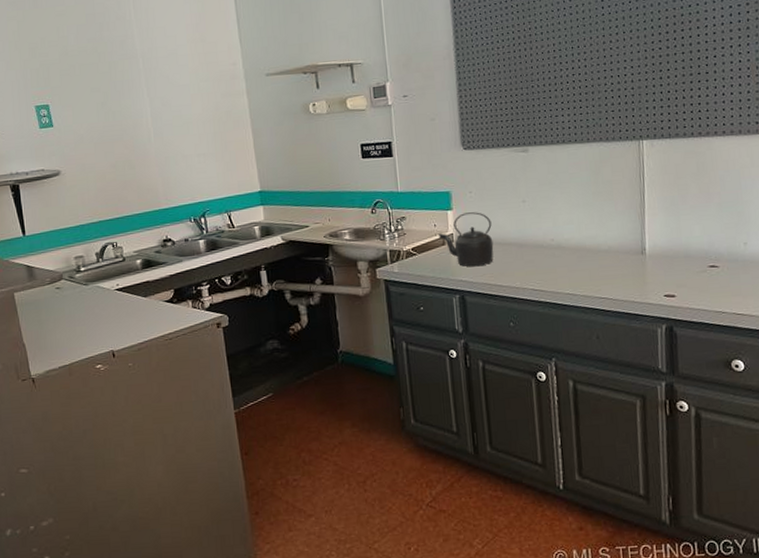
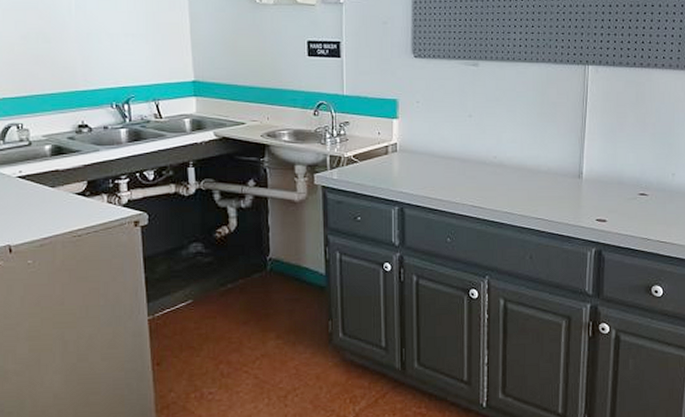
kettle: present [439,212,494,266] -> none [382,123,437,178]

